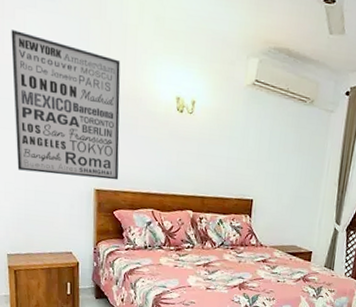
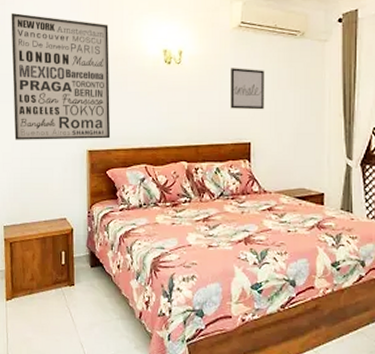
wall art: none [237,125,272,170] -> present [231,68,264,110]

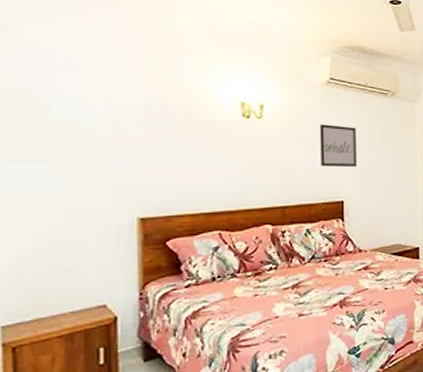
wall art: present [11,13,111,140] -> none [17,47,172,210]

